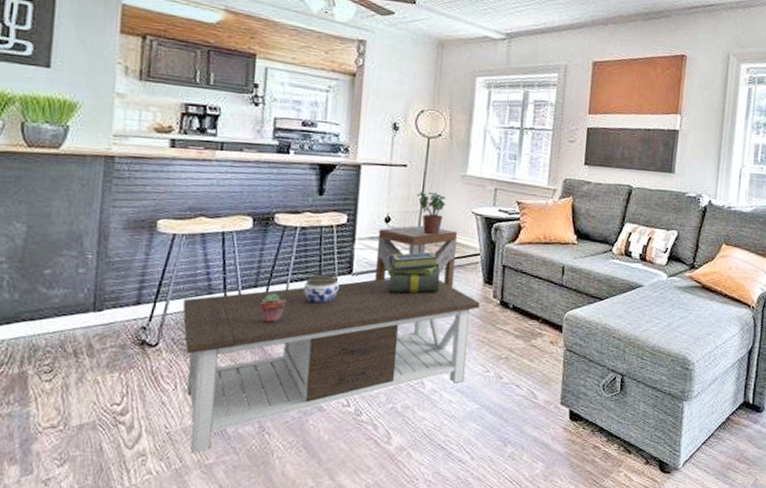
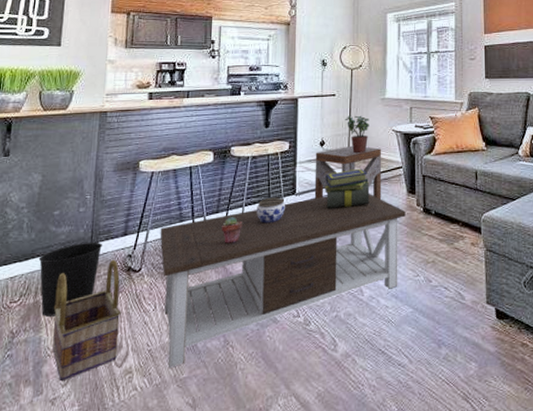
wastebasket: none [24,308,110,390] -> present [38,241,103,317]
basket: none [44,331,133,462] -> present [52,260,121,382]

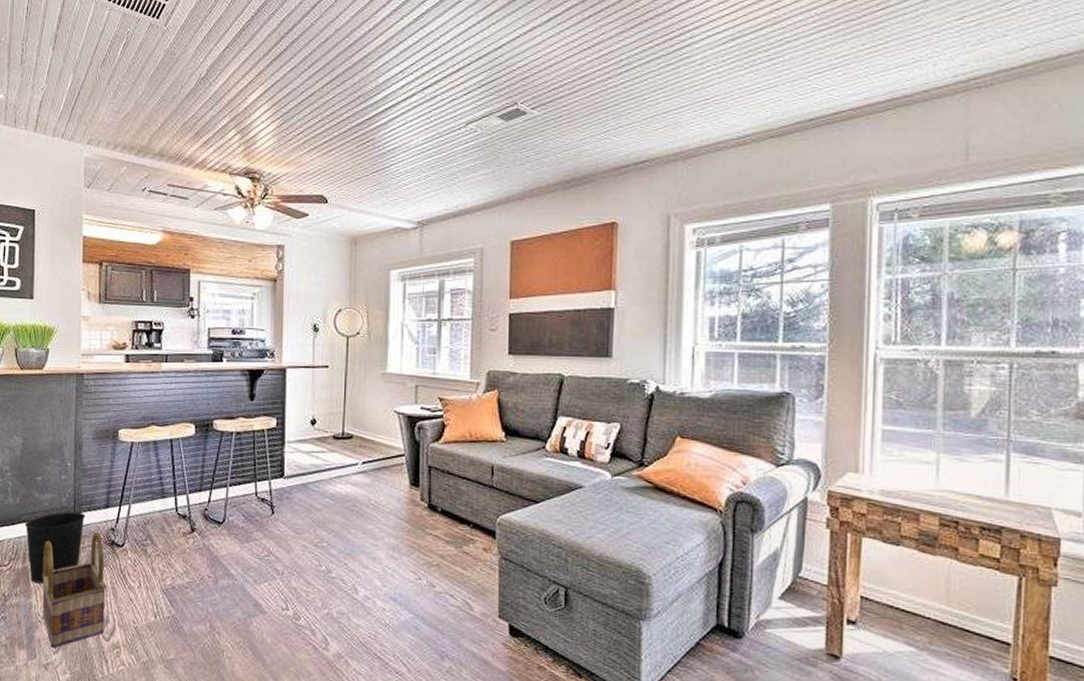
coffee table: present [160,194,406,369] -> none [142,482,408,649]
potted succulent: present [222,217,243,243] -> none [205,497,227,525]
jar: present [257,197,286,224] -> none [242,479,274,507]
side table: present [314,145,382,200] -> none [304,426,382,491]
stack of books: present [324,168,370,208] -> none [315,453,367,497]
potted plant: present [344,114,369,154] -> none [339,390,367,436]

